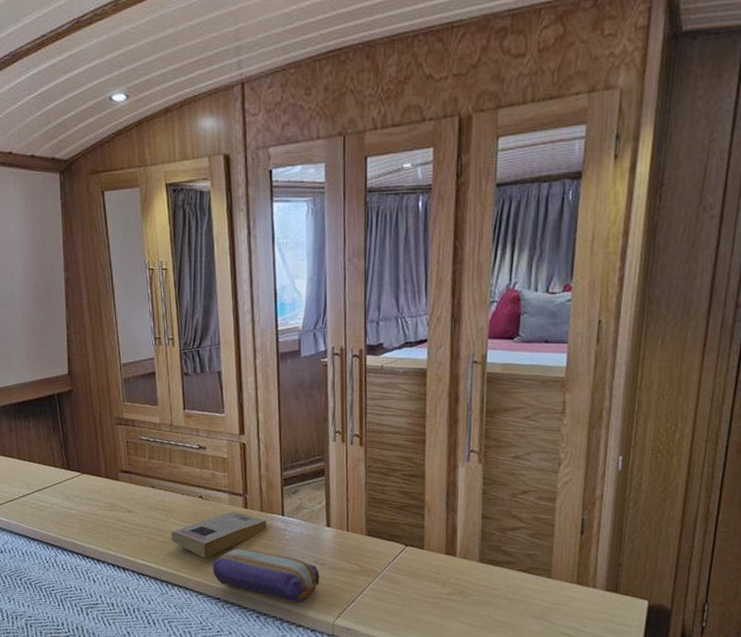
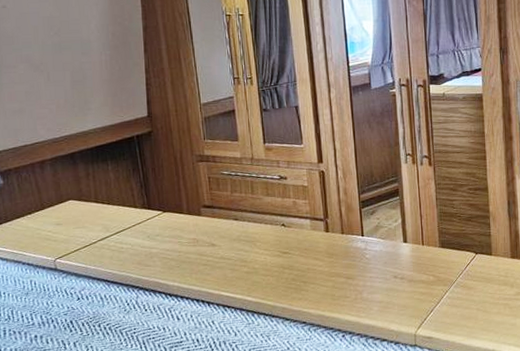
book: present [171,511,266,559] -> none [255,236,348,285]
pencil case: present [212,547,320,604] -> none [297,270,400,319]

